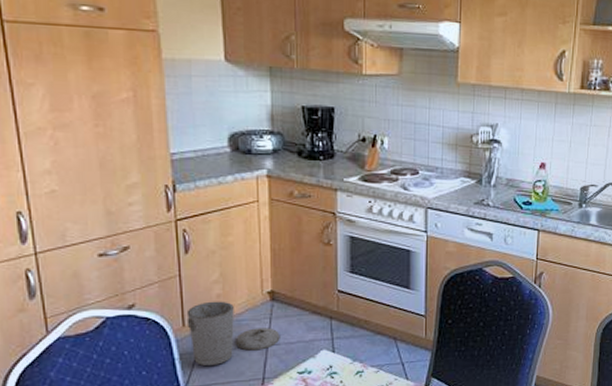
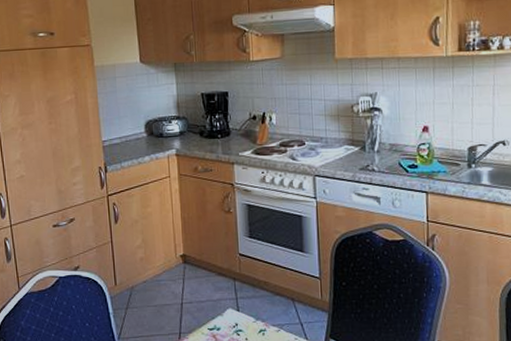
trash can: present [186,301,280,365] -> none [117,263,192,320]

